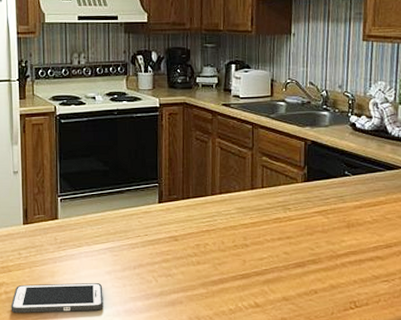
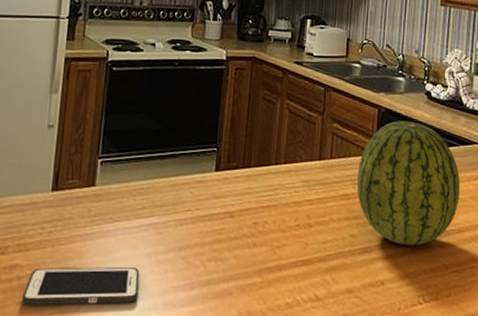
fruit: none [287,151,387,261] -> present [356,120,460,246]

